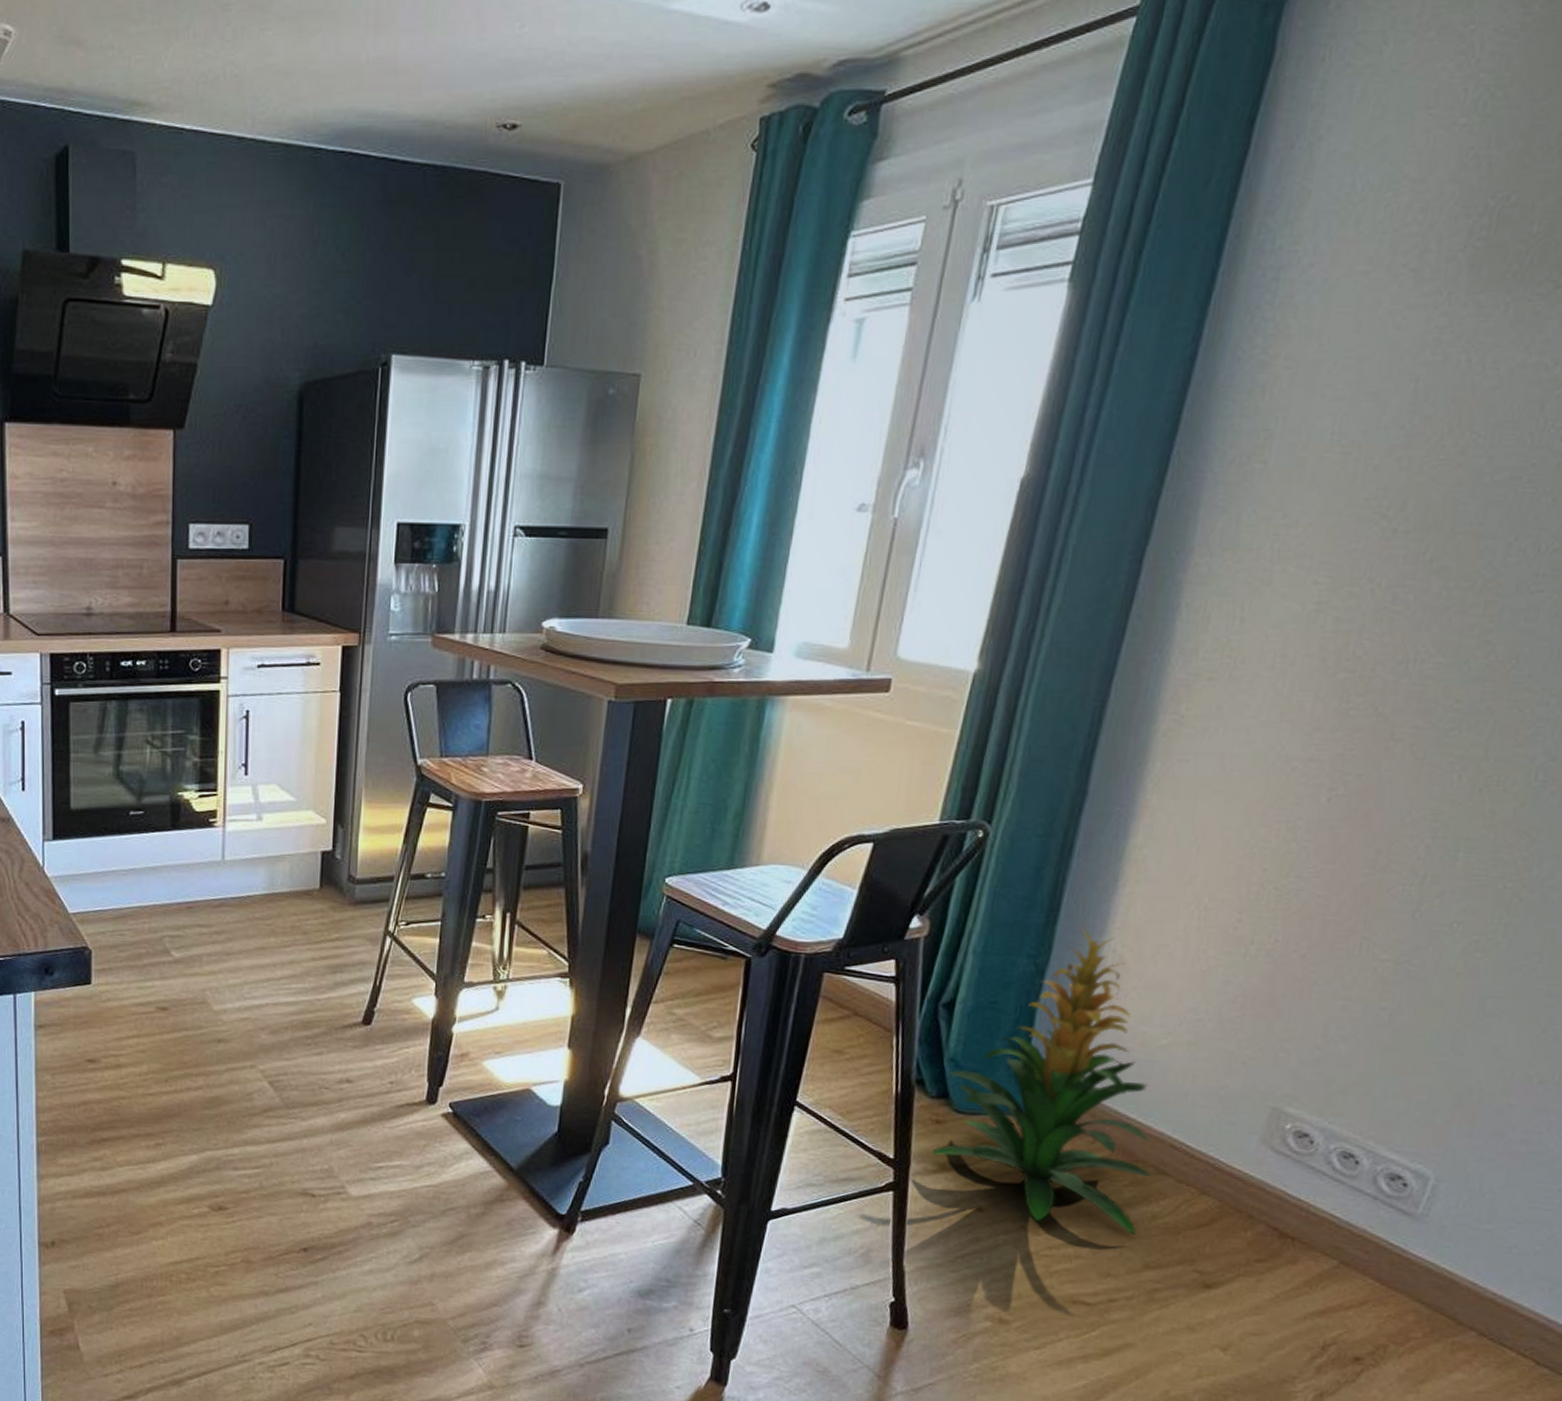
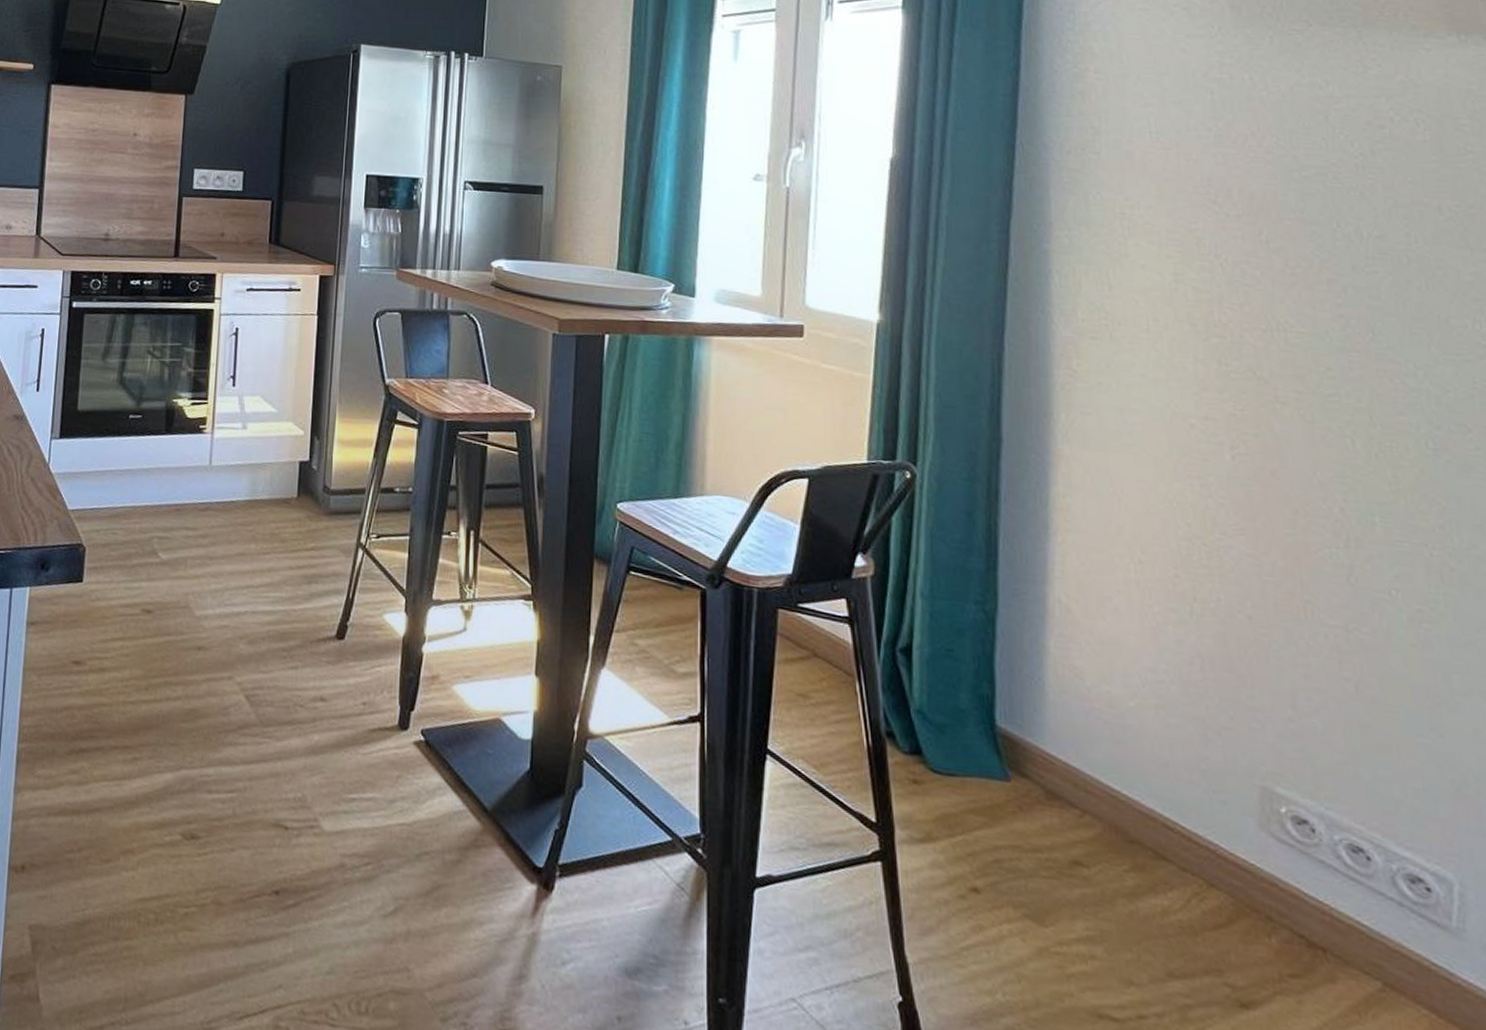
indoor plant: present [930,925,1153,1235] -> none [913,572,1153,933]

